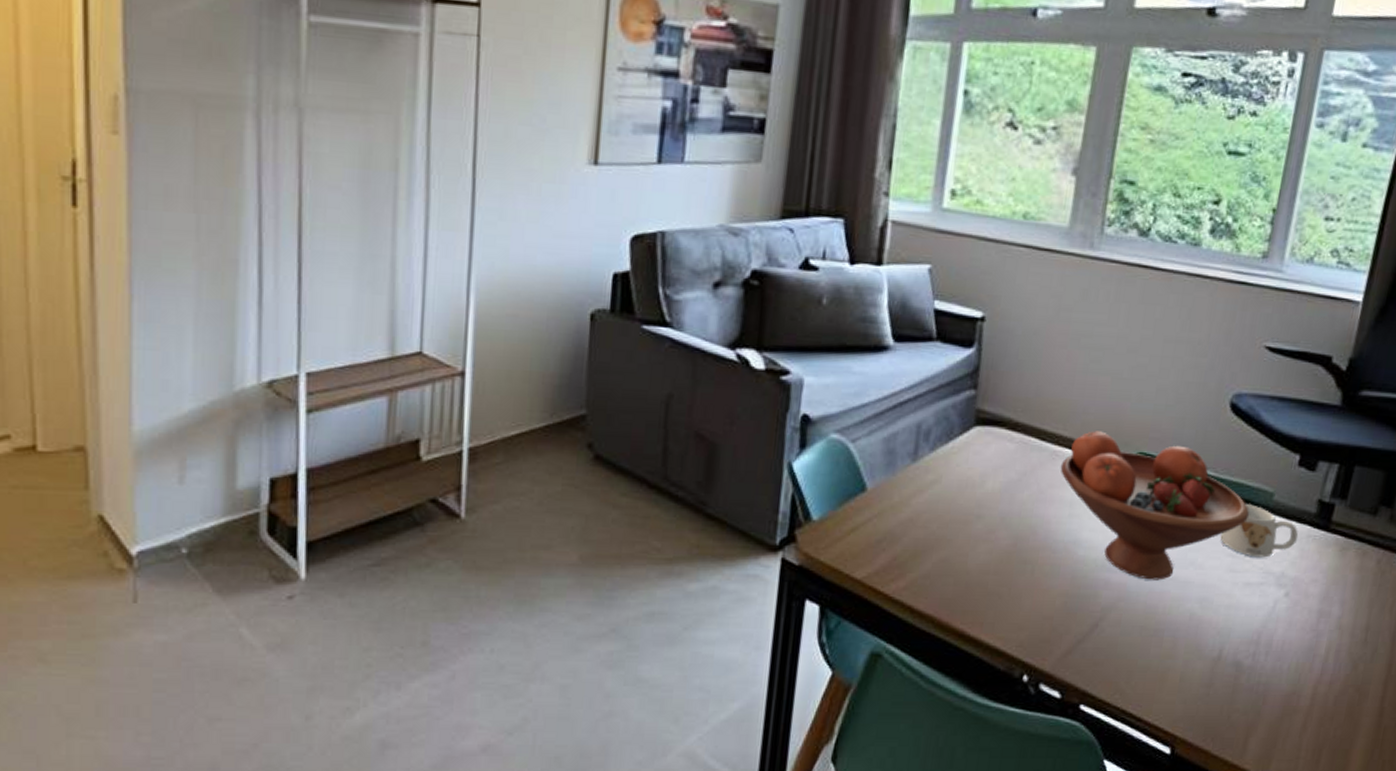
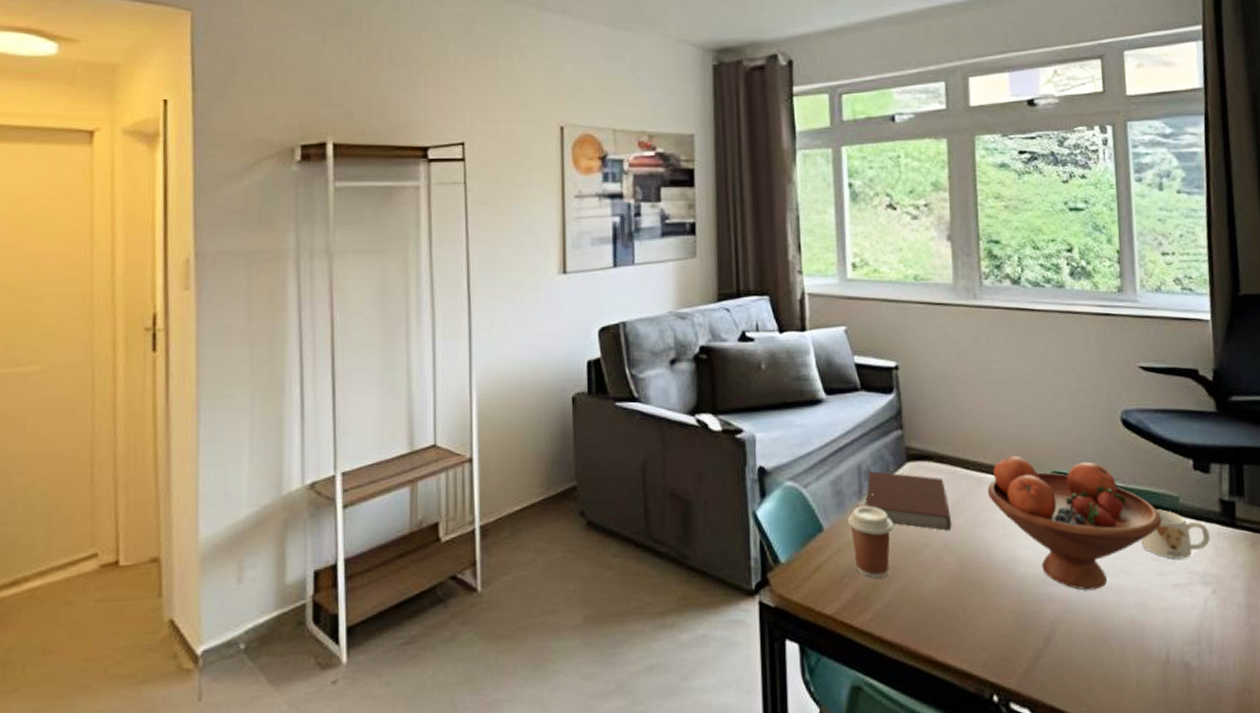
coffee cup: none [896,468,947,546] -> present [848,505,893,578]
notebook: none [919,430,1014,504] -> present [866,470,952,530]

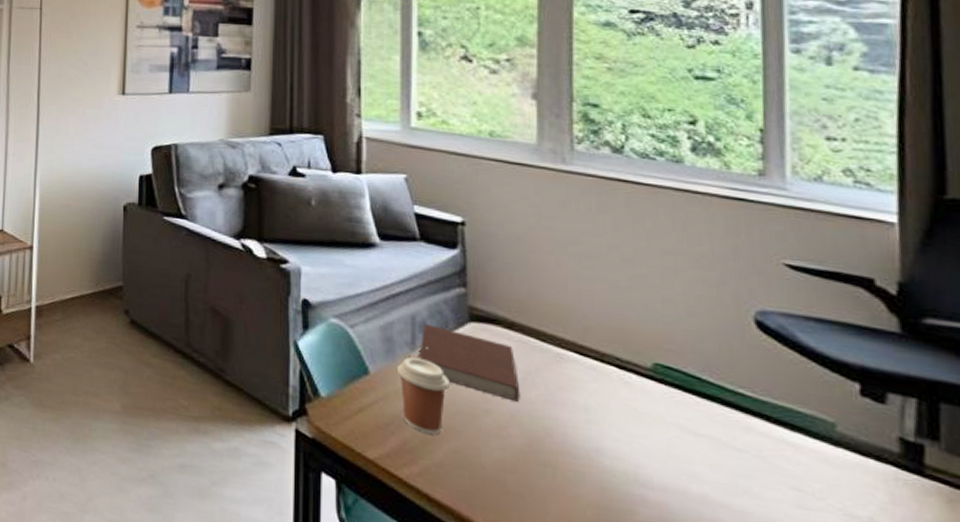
fruit bowl: present [987,456,1162,591] -> none [567,337,808,506]
mug: present [1141,509,1211,559] -> none [775,432,883,498]

